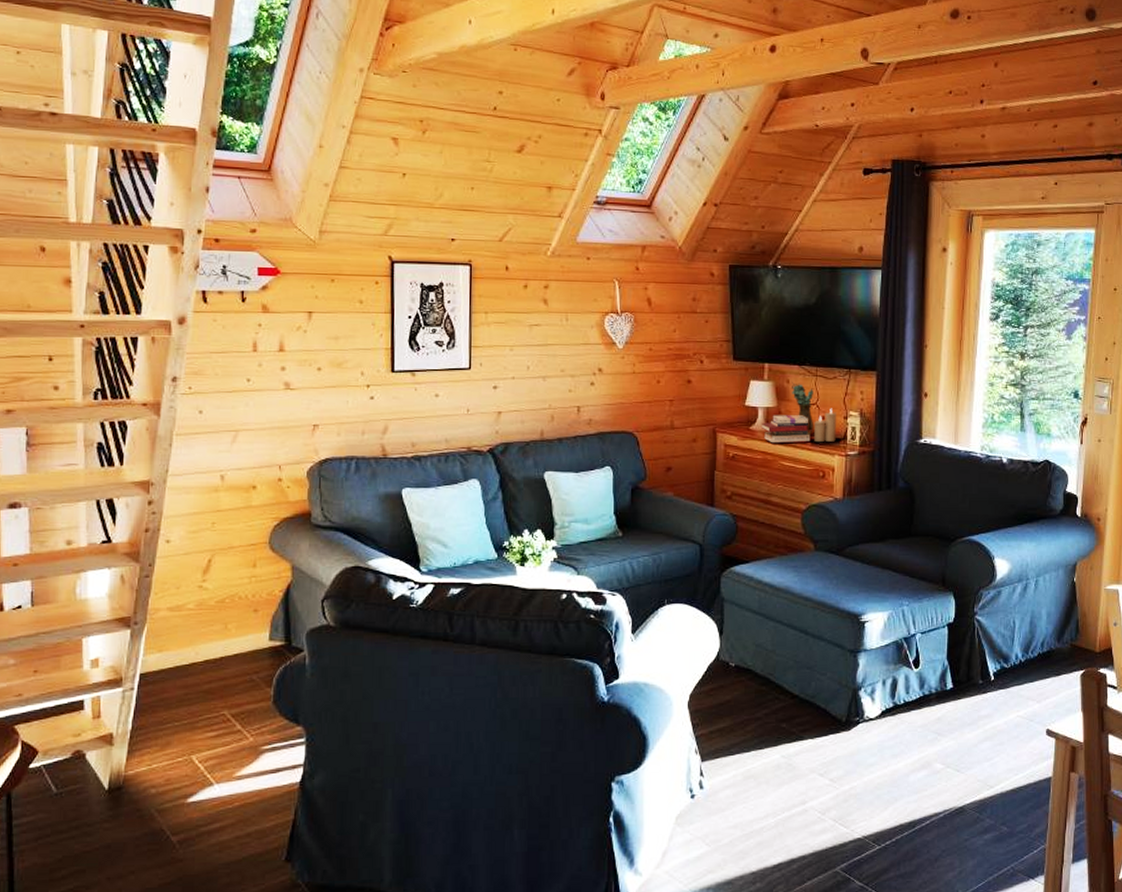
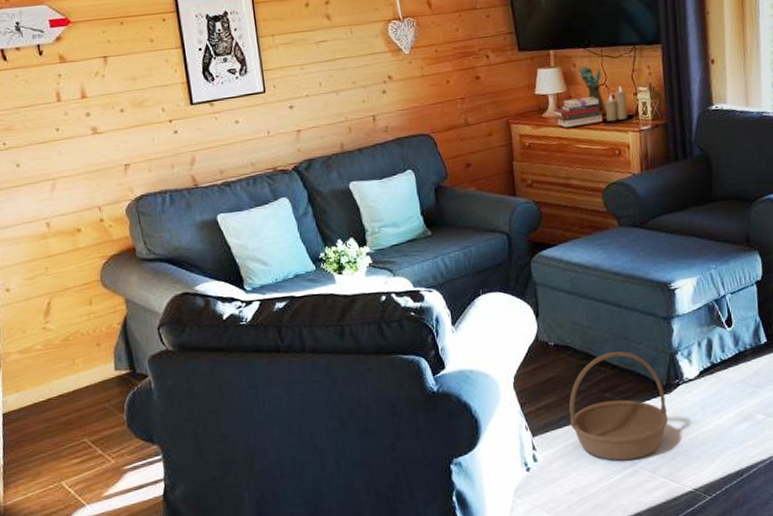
basket: none [742,681,844,797] -> present [569,351,669,461]

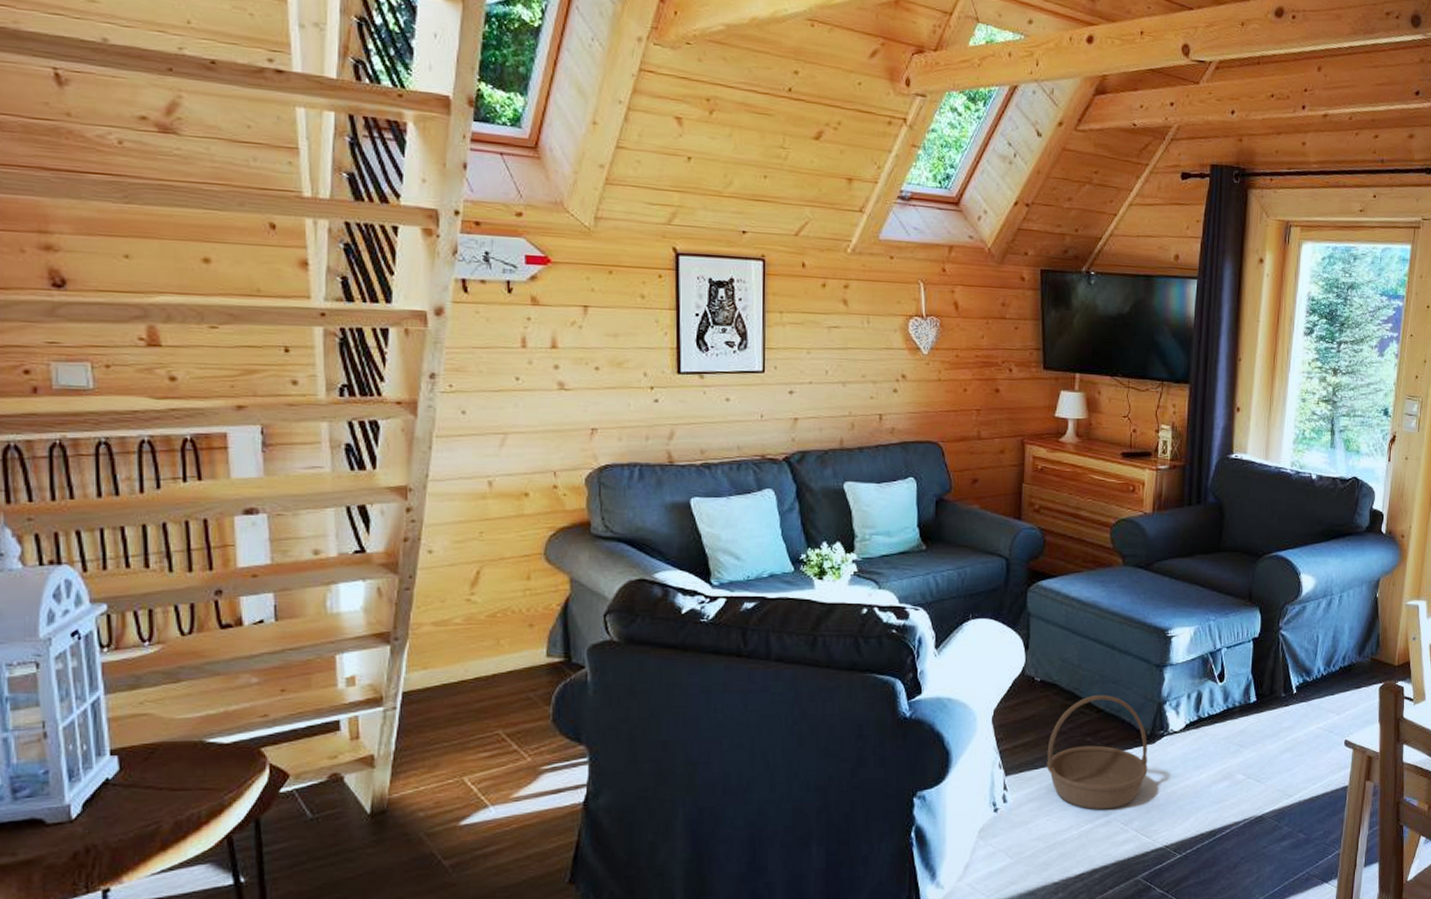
books: present [553,97,603,128] -> none [1072,427,1121,457]
vase: present [578,64,606,118] -> none [1103,392,1125,451]
candle: present [604,86,629,122] -> none [1124,421,1149,456]

